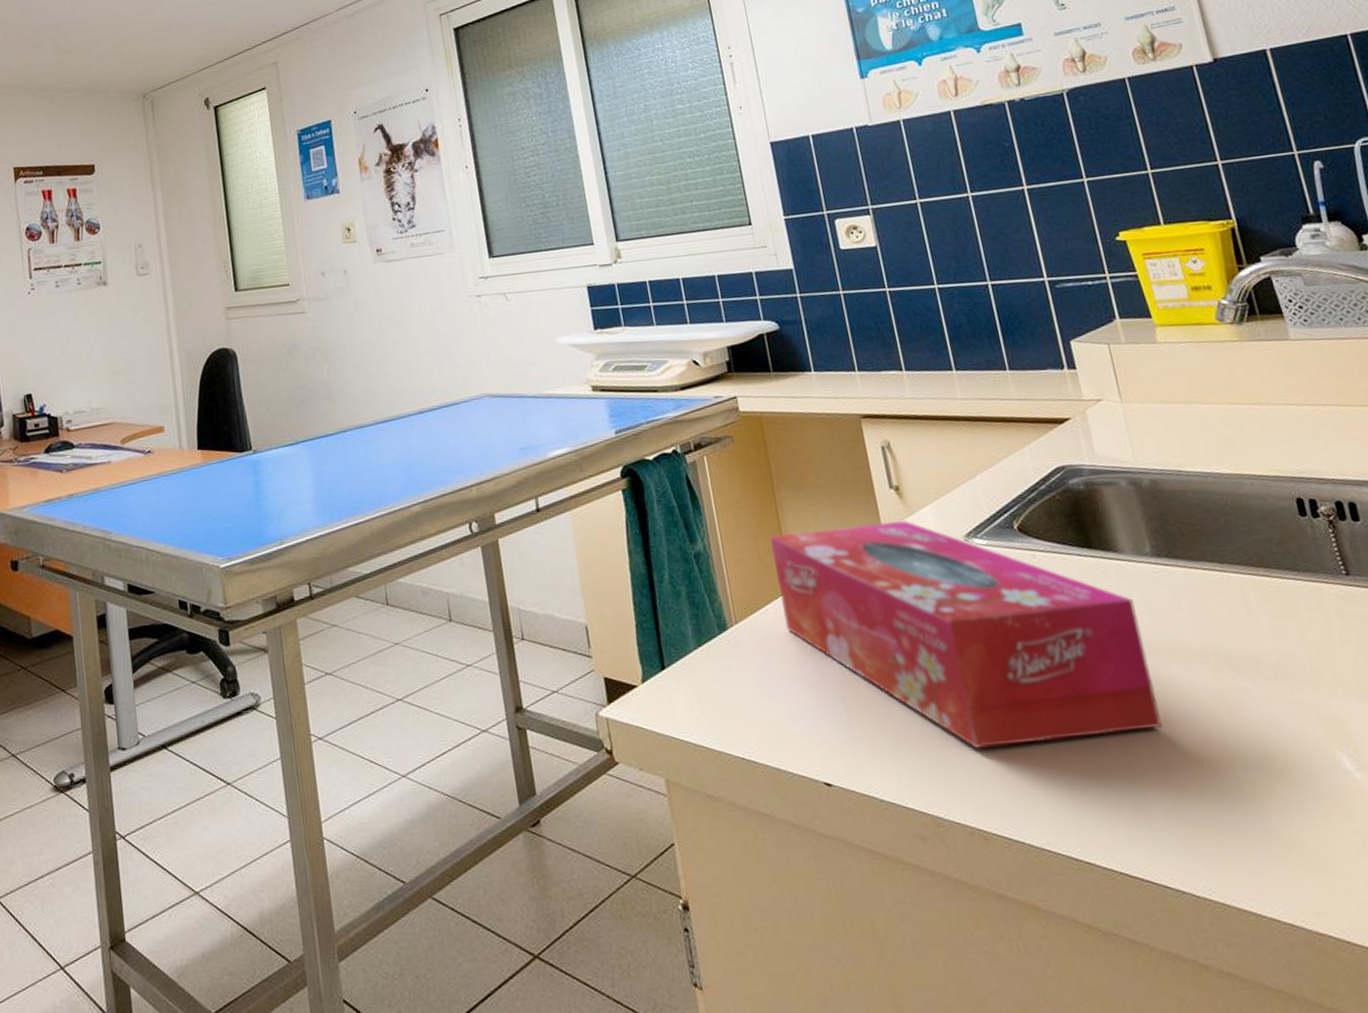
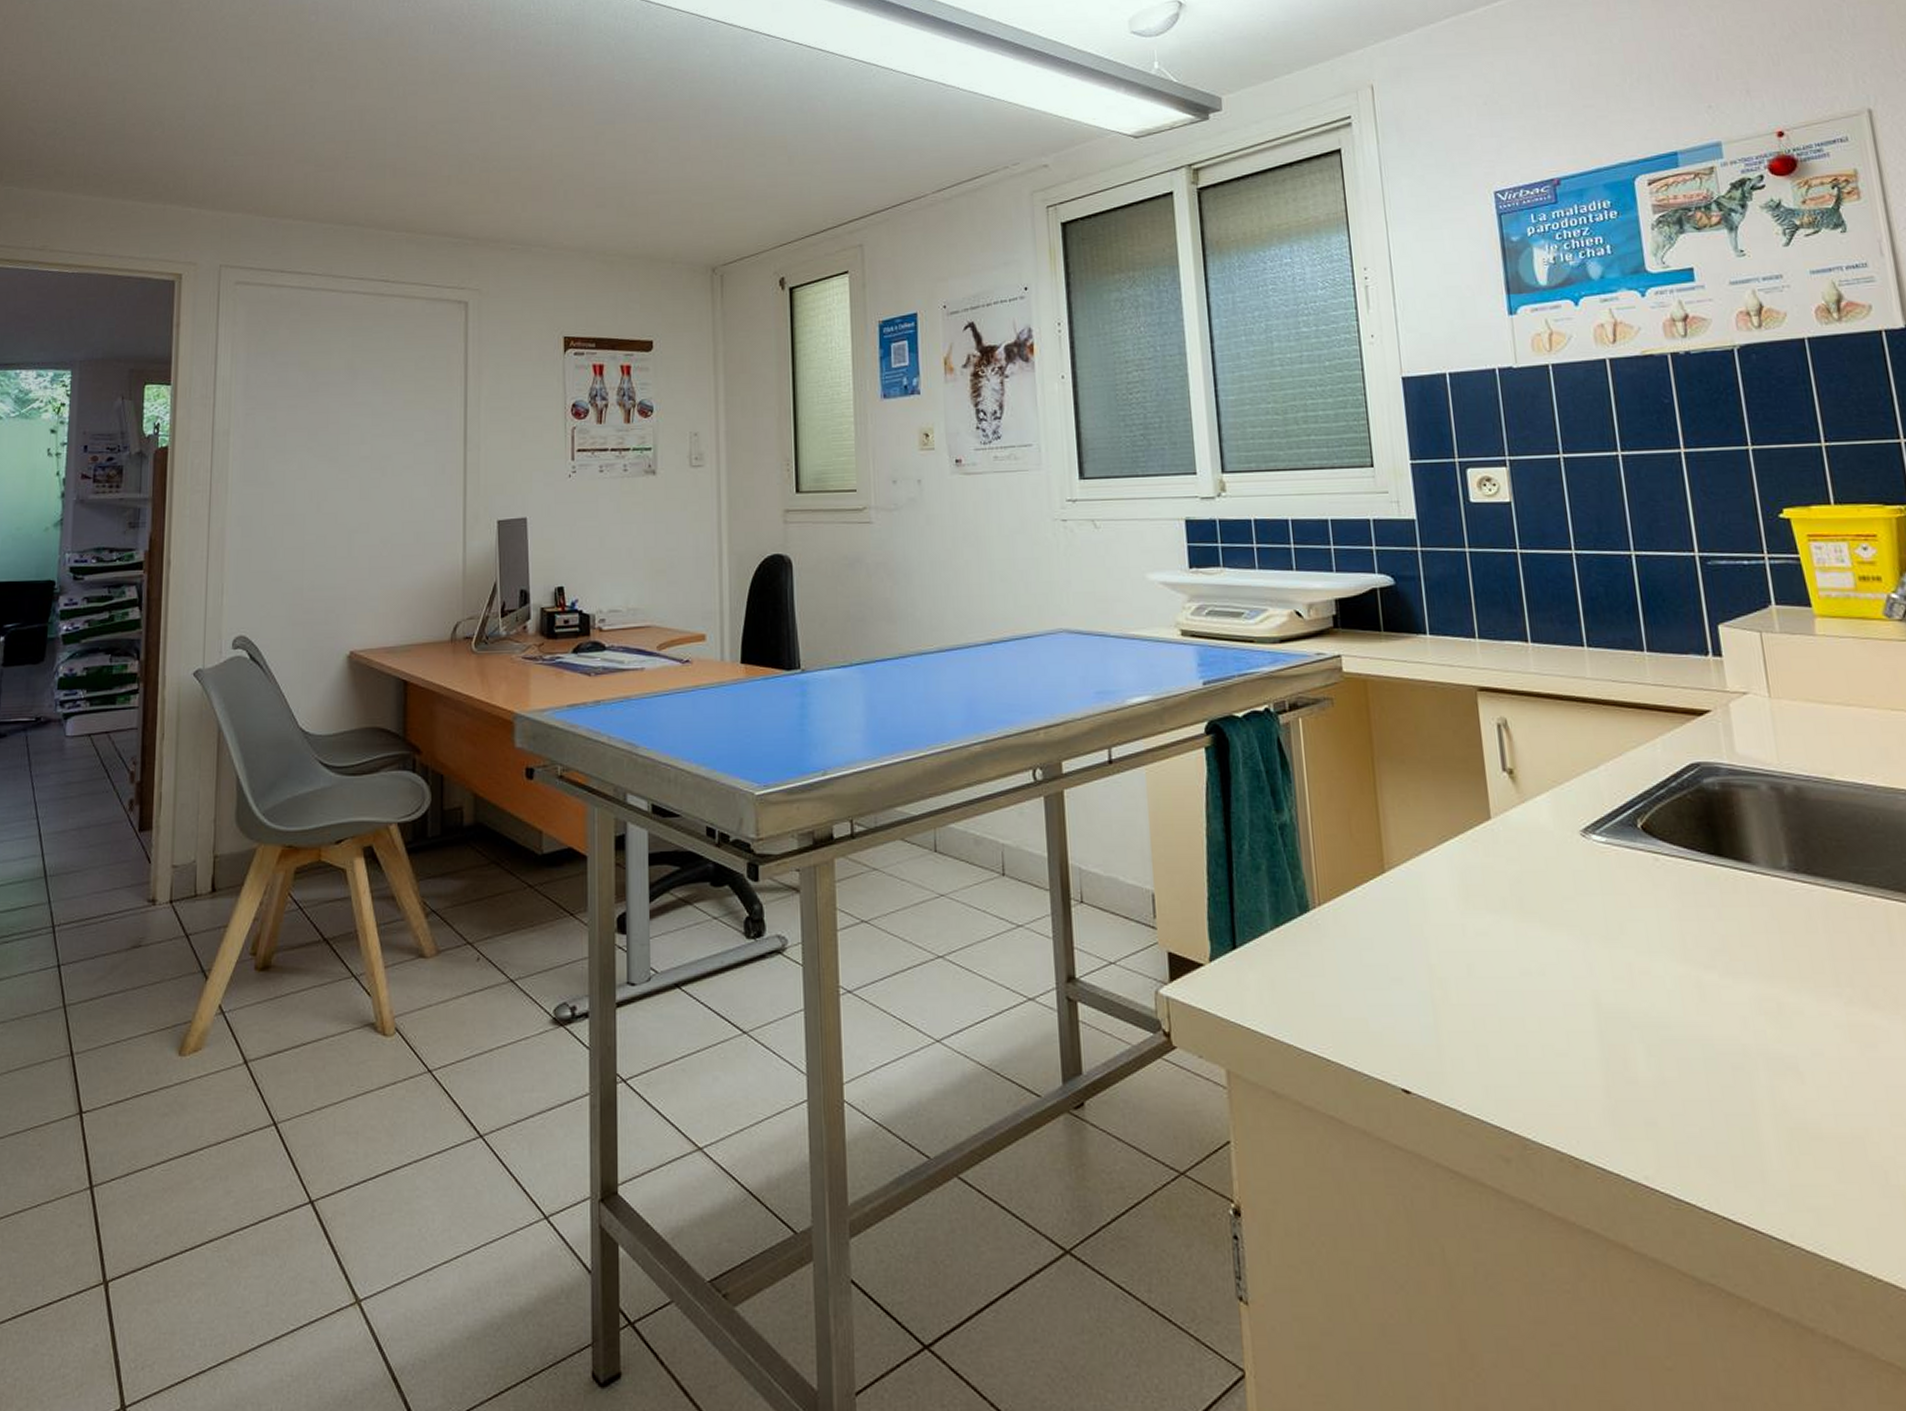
tissue box: present [770,521,1163,750] -> none [1365,807,1784,1068]

